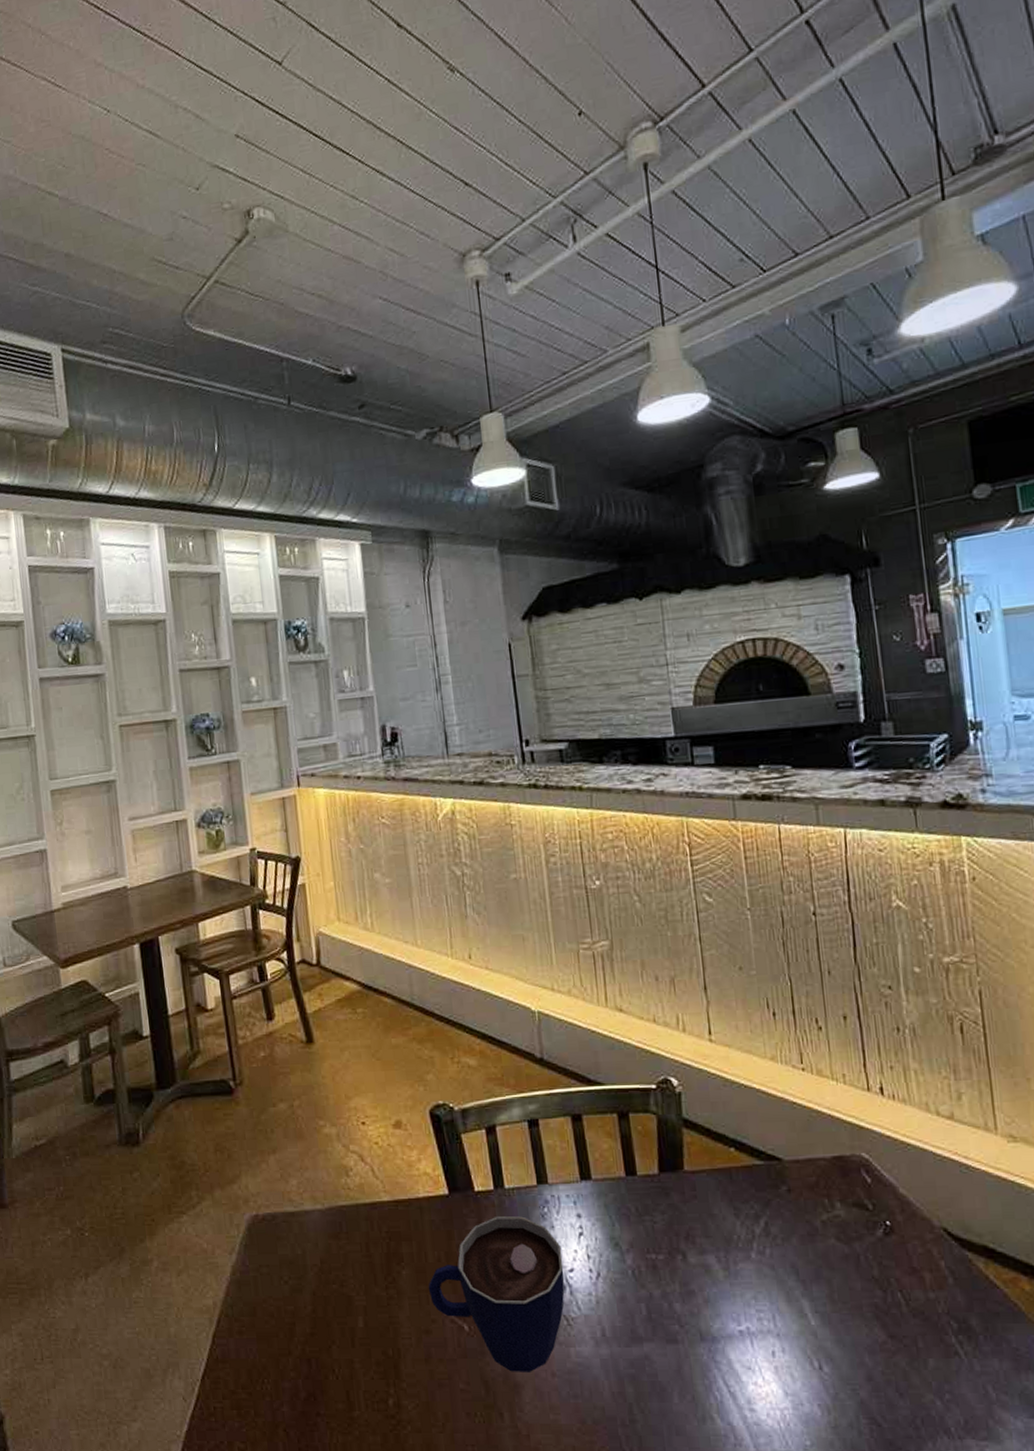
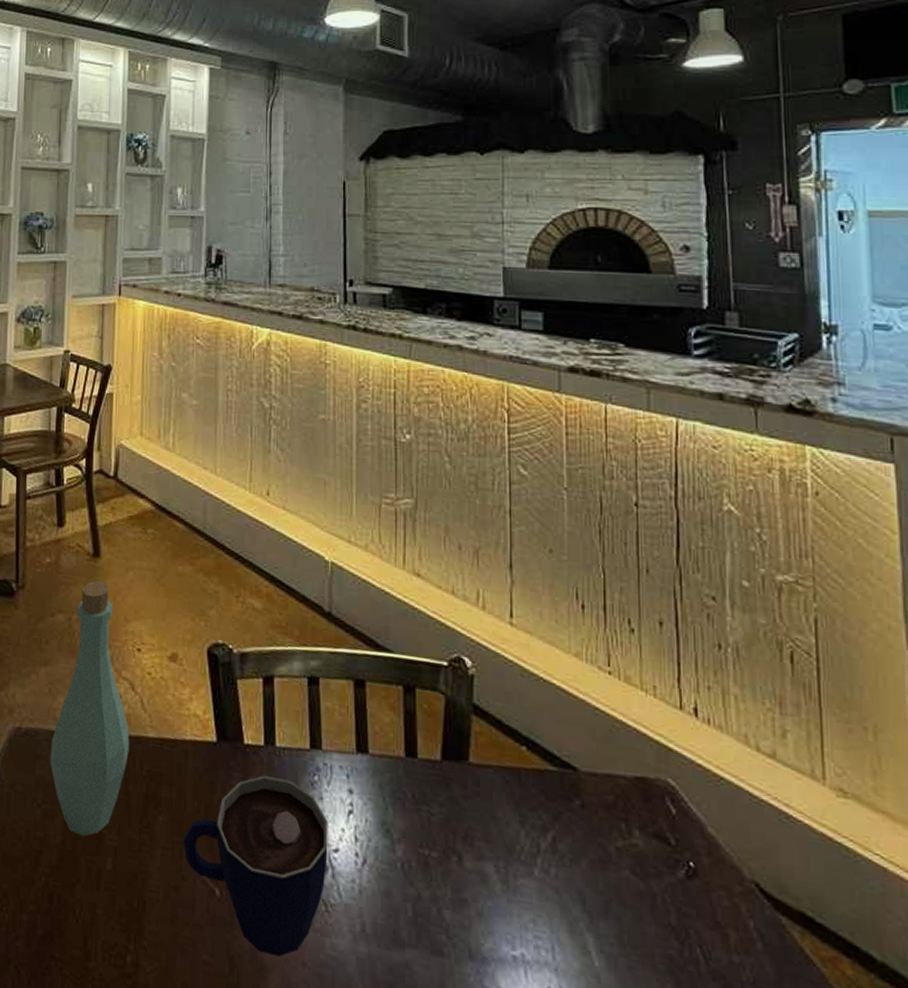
bottle: none [289,1065,367,1302] -> present [50,580,130,836]

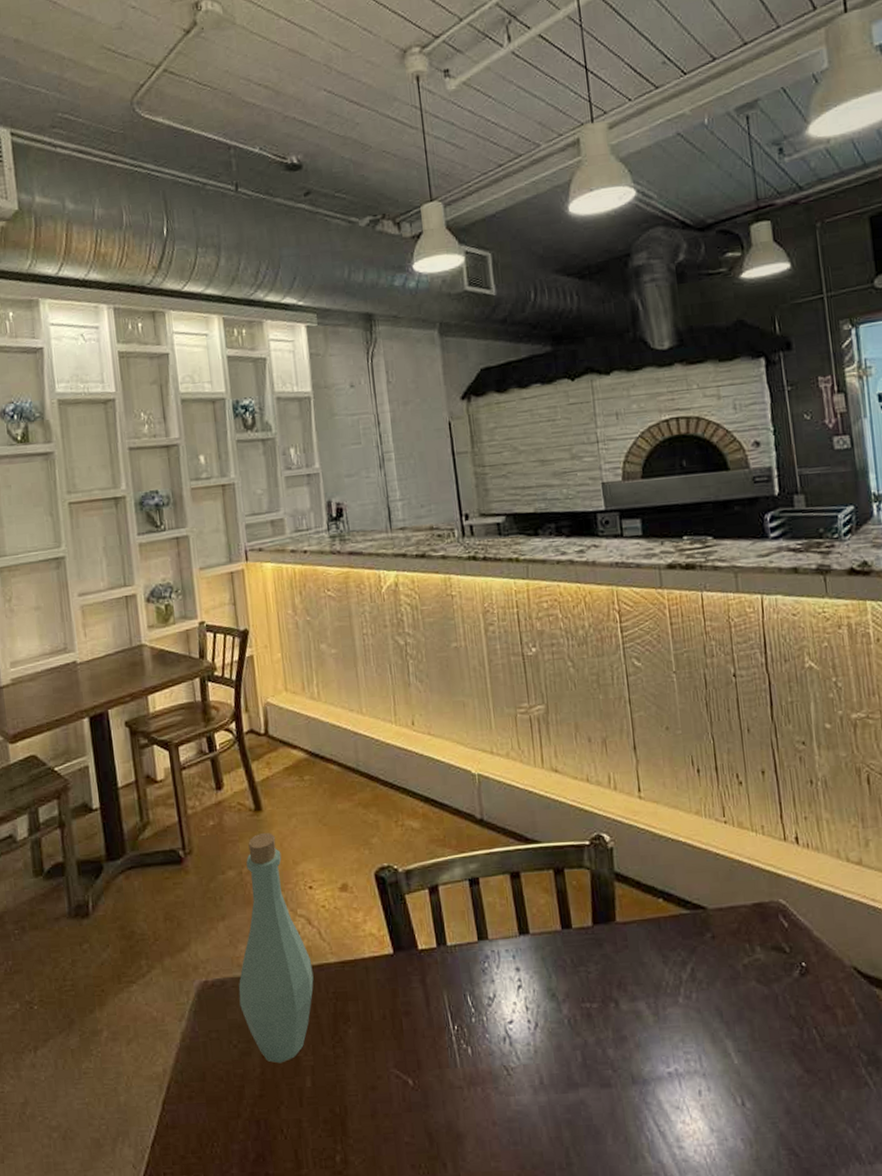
cup: present [183,775,328,957] -> none [374,972,505,1123]

